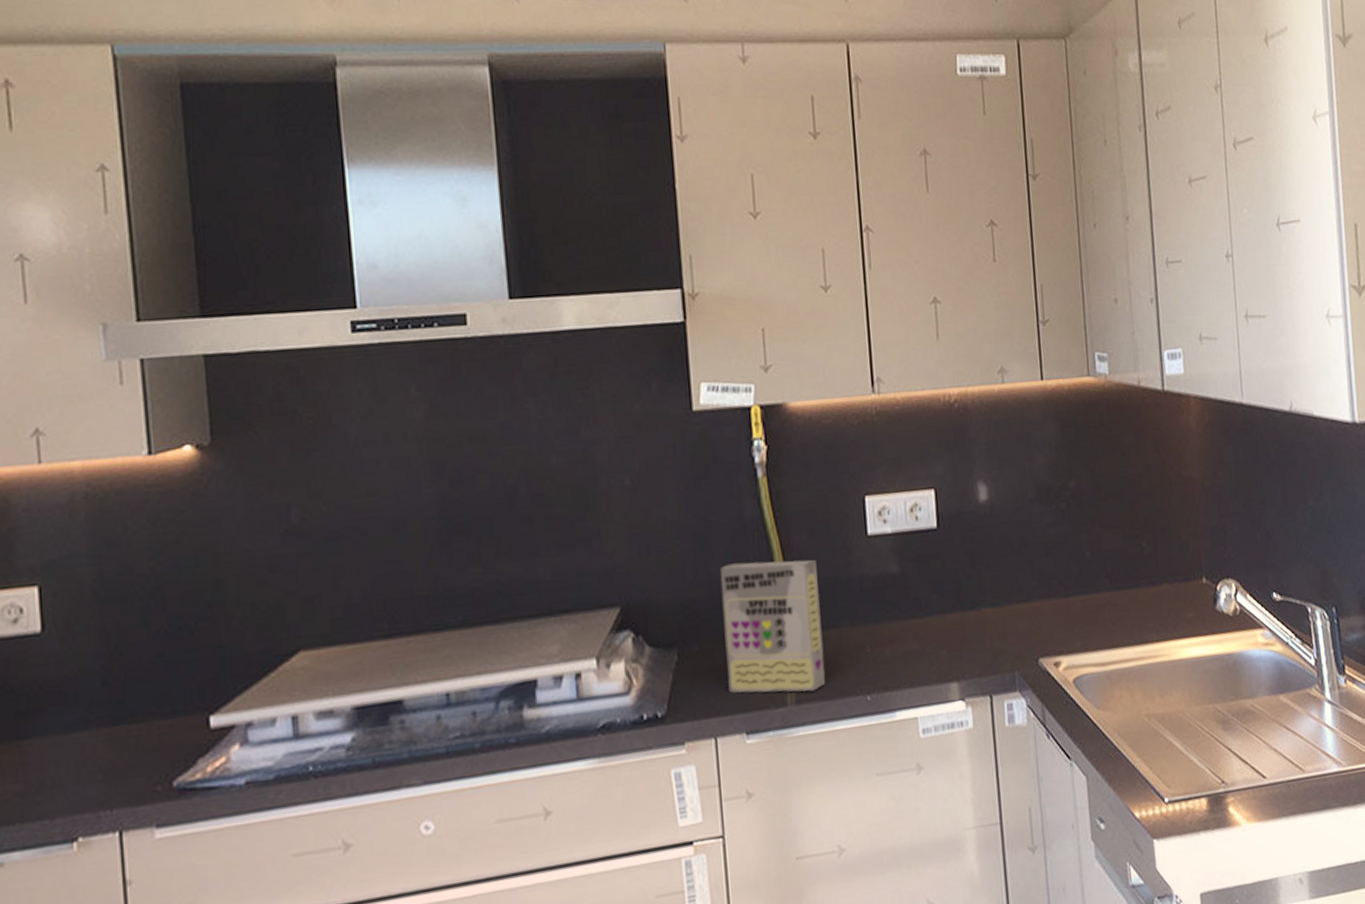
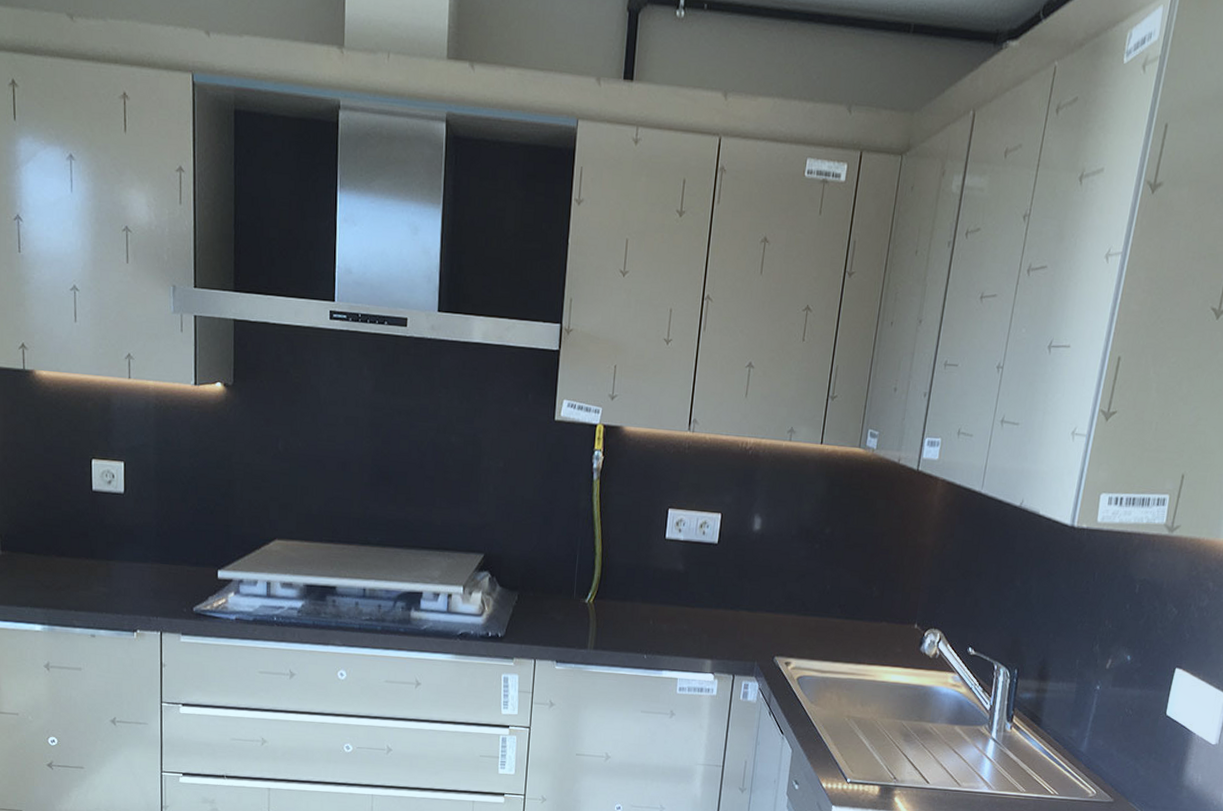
cereal box: present [719,560,826,694] -> none [549,539,625,643]

